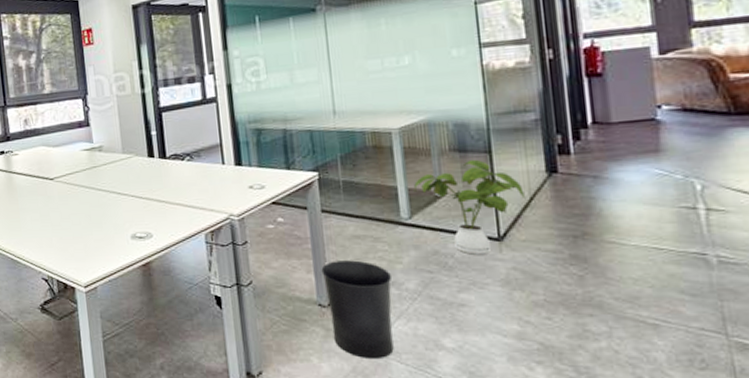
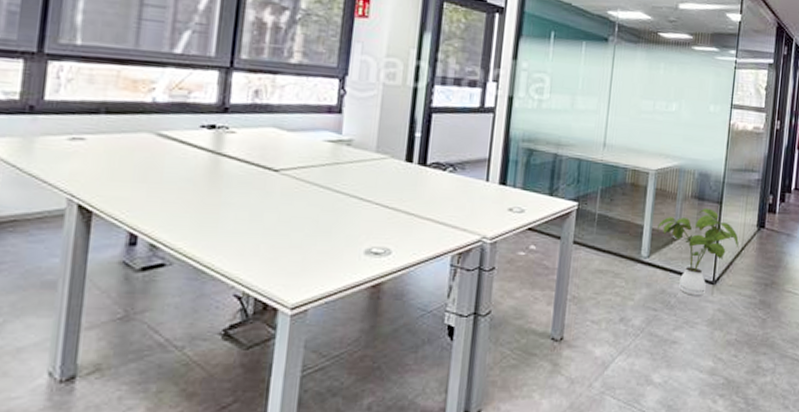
waste bin: present [321,260,394,358] -> none [558,294,623,394]

